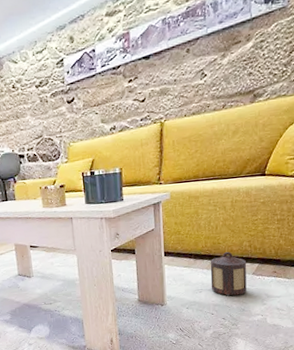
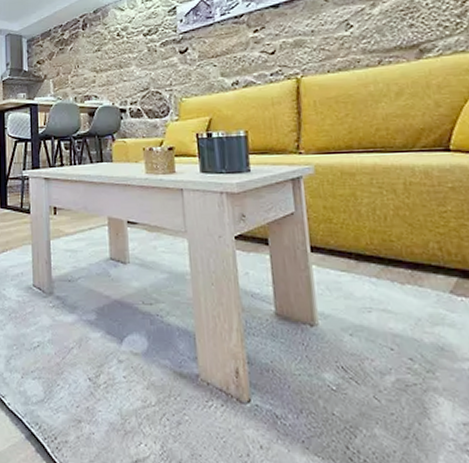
lantern: present [210,252,247,296] -> none [380,255,444,324]

